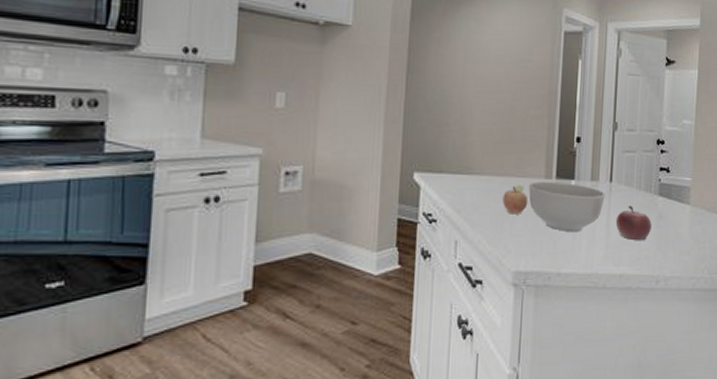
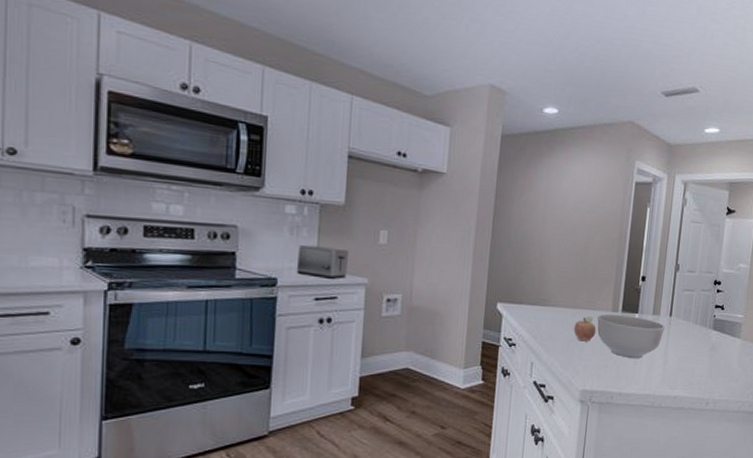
toaster: none [177,110,241,150] -> present [296,244,350,279]
fruit: present [615,205,652,240] -> none [672,337,705,367]

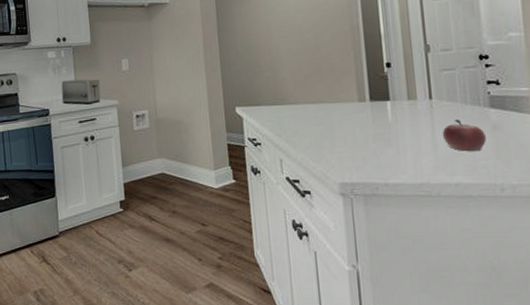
fruit: present [574,316,597,342] -> none [319,109,345,135]
bowl: present [597,313,665,358] -> none [343,103,426,147]
fruit: none [672,337,705,367] -> present [442,118,486,151]

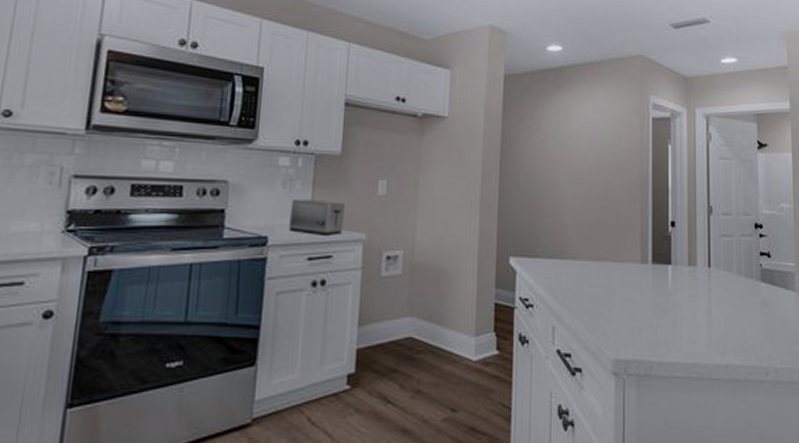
fruit: present [442,118,486,151] -> none [717,291,756,328]

